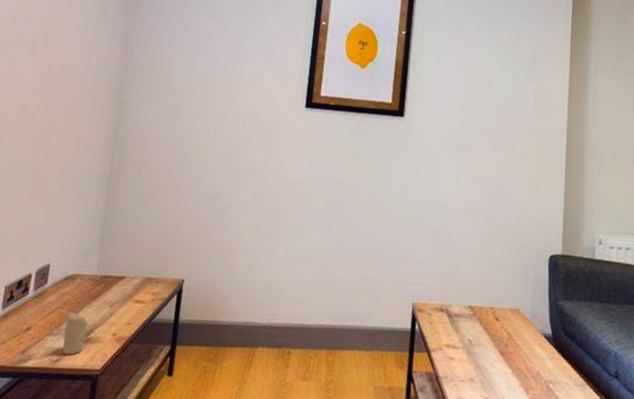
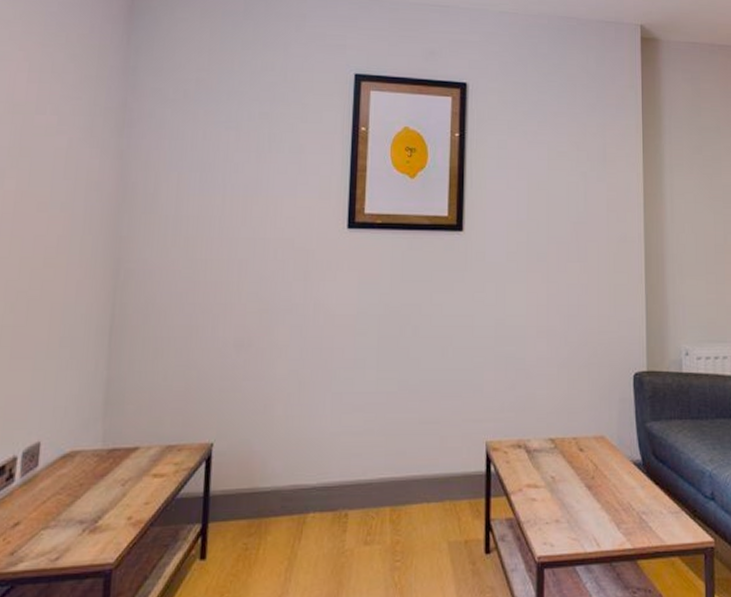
candle: present [62,312,88,356] -> none [62,497,95,551]

